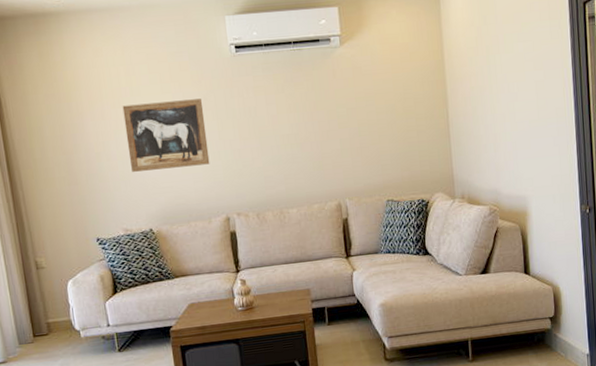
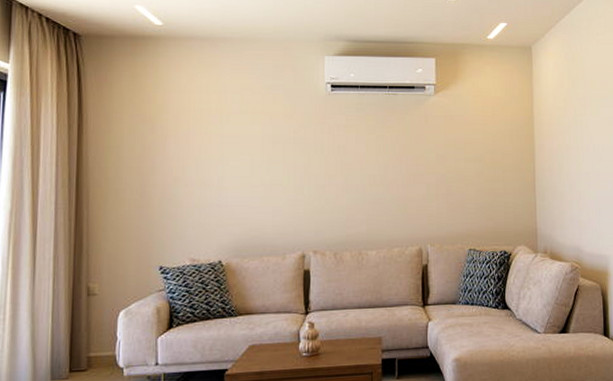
wall art: present [122,98,210,172] -> none [208,132,292,200]

